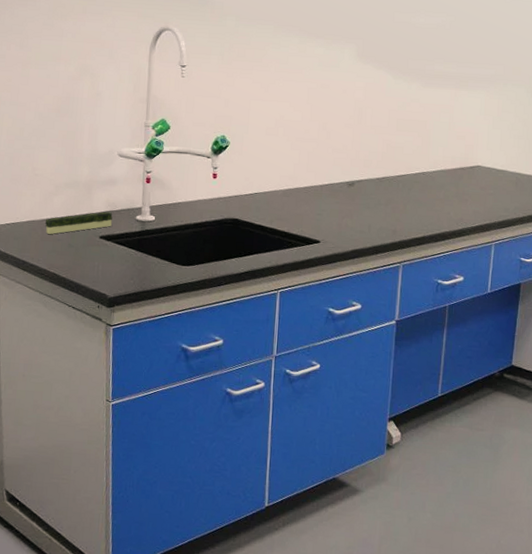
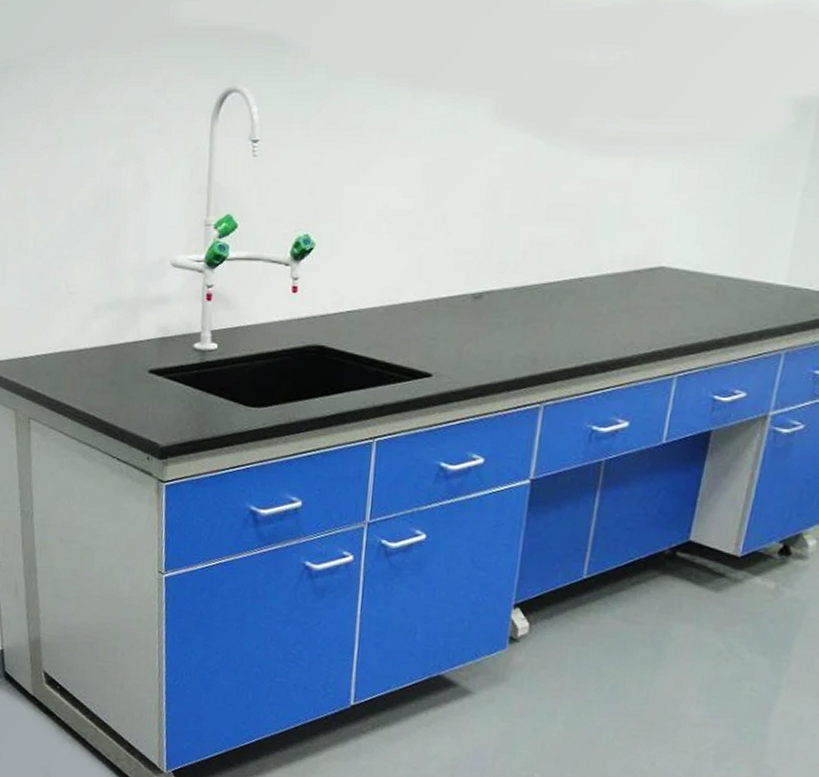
sponge: present [44,212,113,234] -> none [82,339,165,368]

